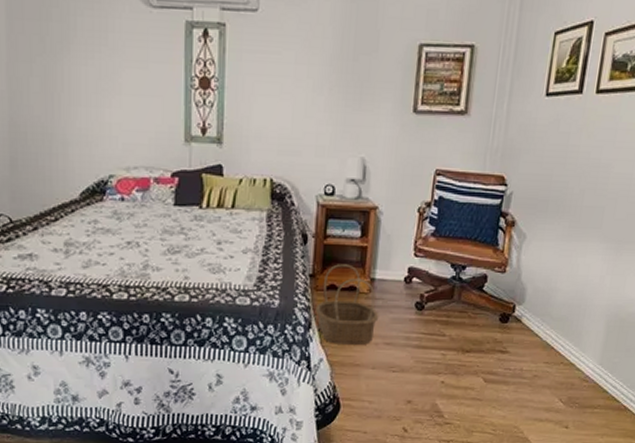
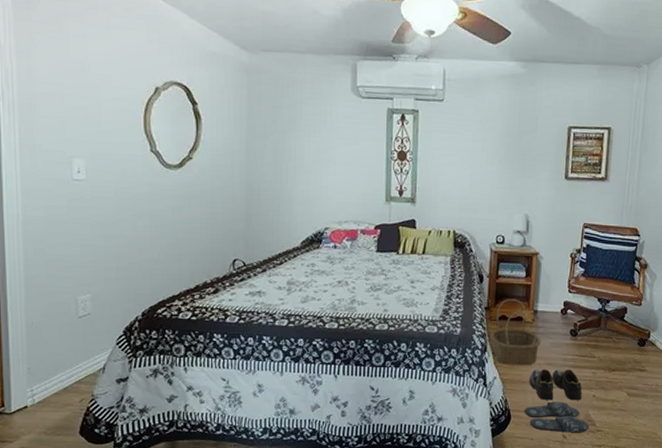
slippers: none [356,389,437,426] -> present [524,402,590,433]
shoe: none [363,349,429,387] -> present [529,368,582,400]

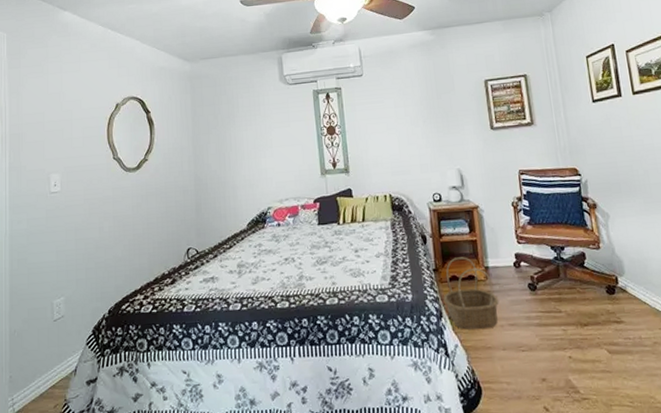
slippers: present [524,402,590,433] -> none [495,367,573,404]
shoe: present [529,368,582,400] -> none [494,328,557,367]

